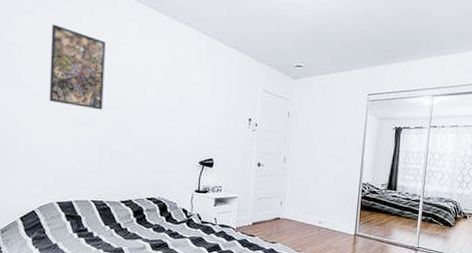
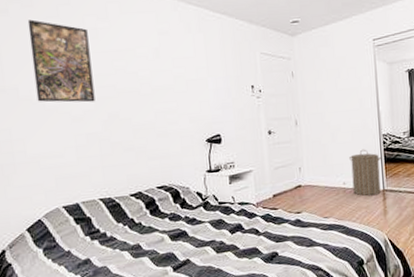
laundry hamper: none [327,194,359,238] -> present [349,149,382,196]

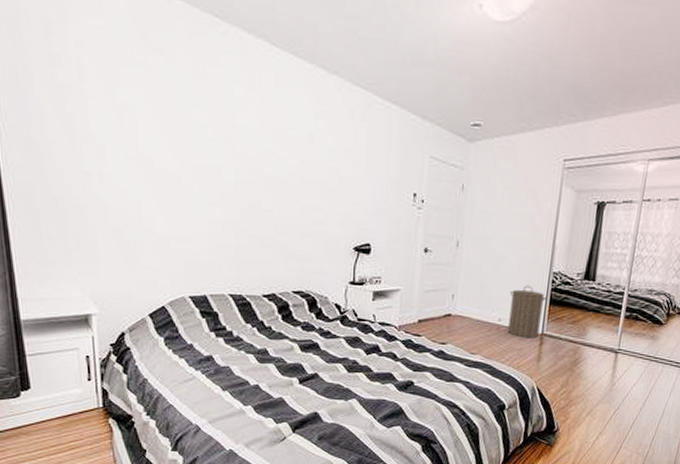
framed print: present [27,19,95,103] -> none [169,78,236,186]

